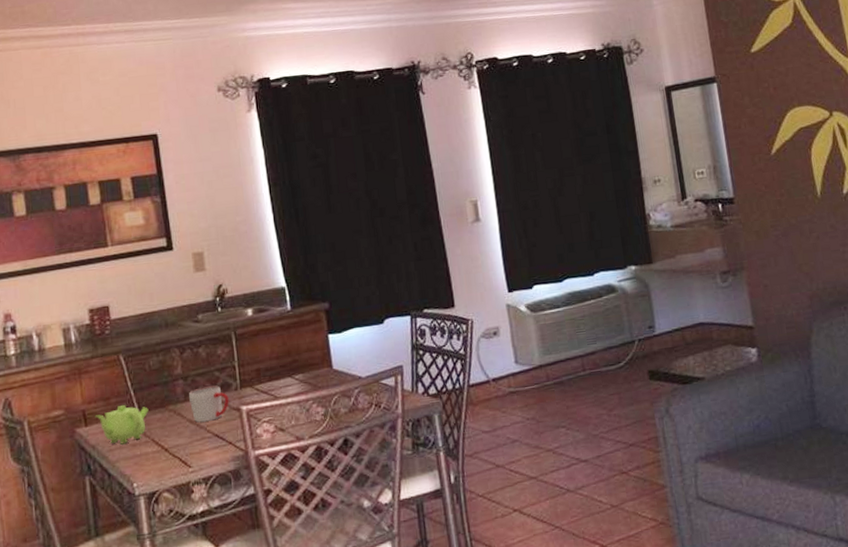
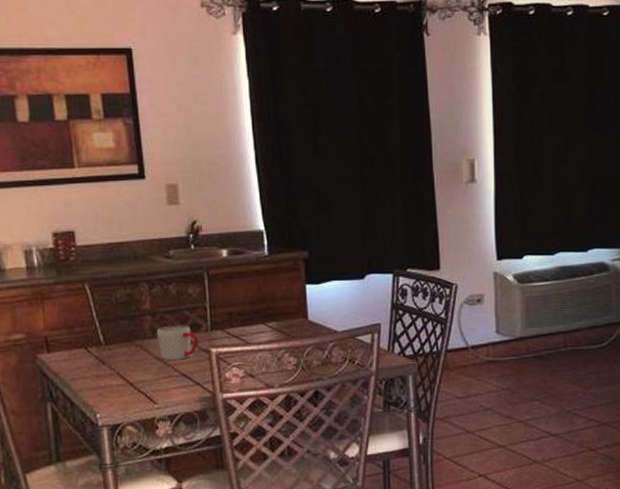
teapot: present [95,405,149,445] -> none [58,336,114,375]

